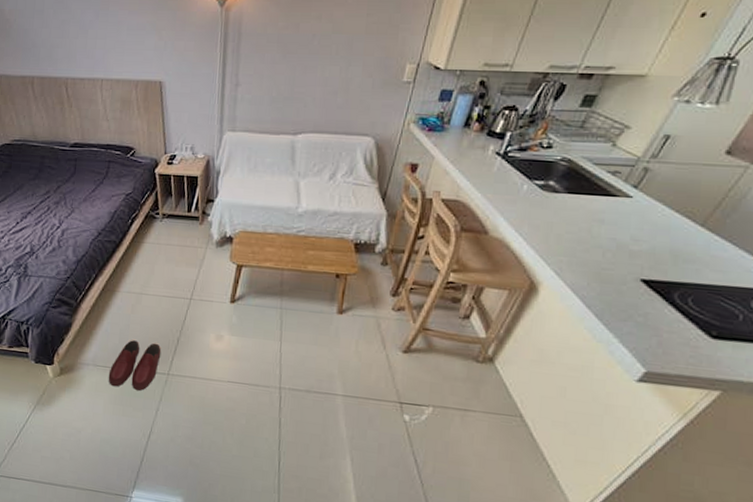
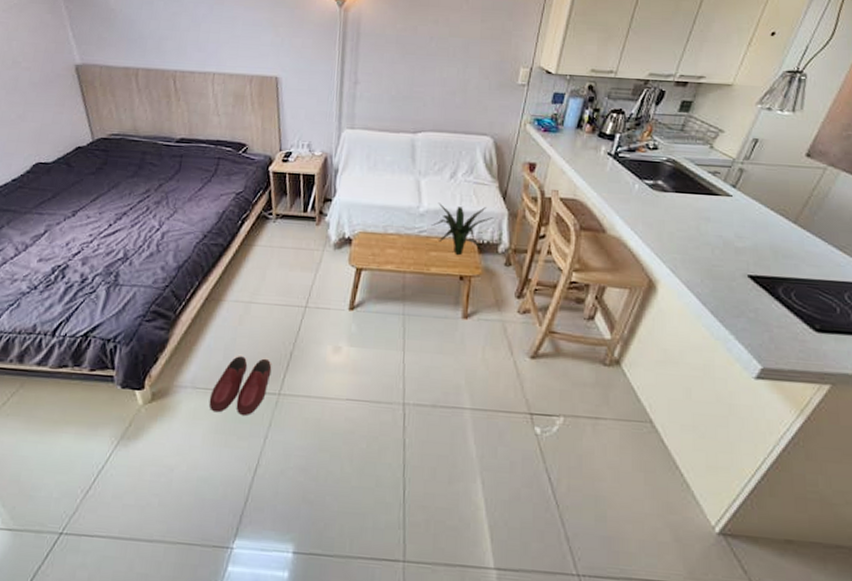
plant: none [309,203,371,255] -> present [431,202,493,256]

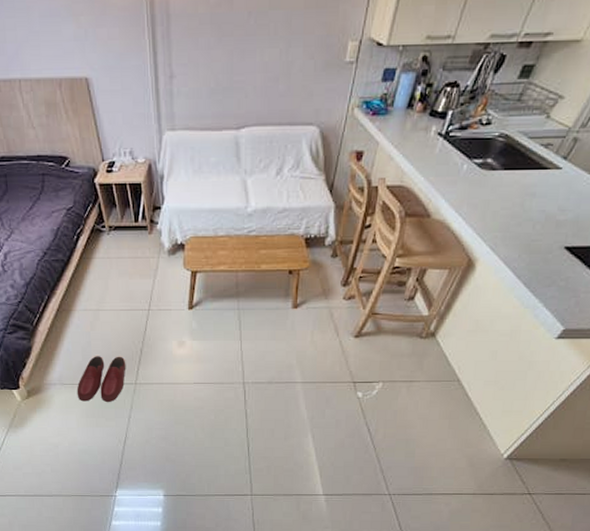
plant: present [431,202,493,256] -> none [259,201,320,252]

